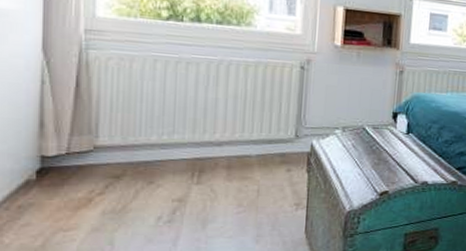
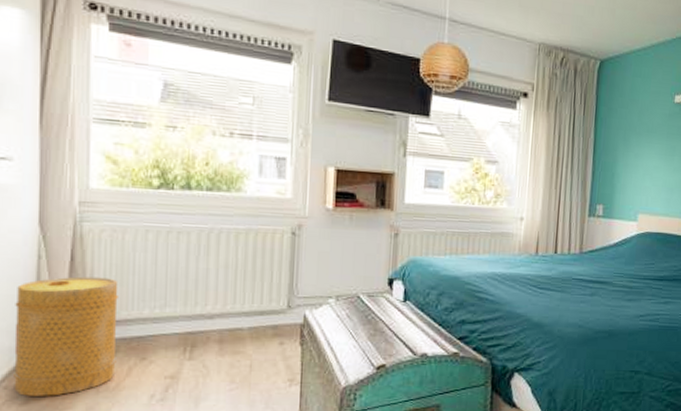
basket: none [16,102,126,218] -> present [14,276,118,397]

